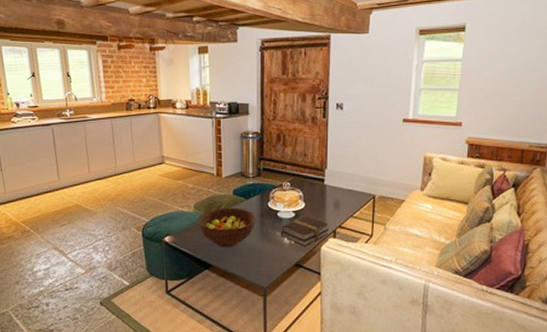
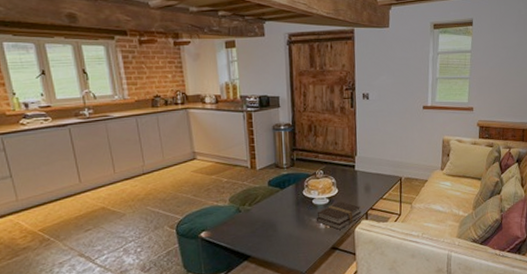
fruit bowl: present [198,207,256,248] -> none [234,198,292,238]

